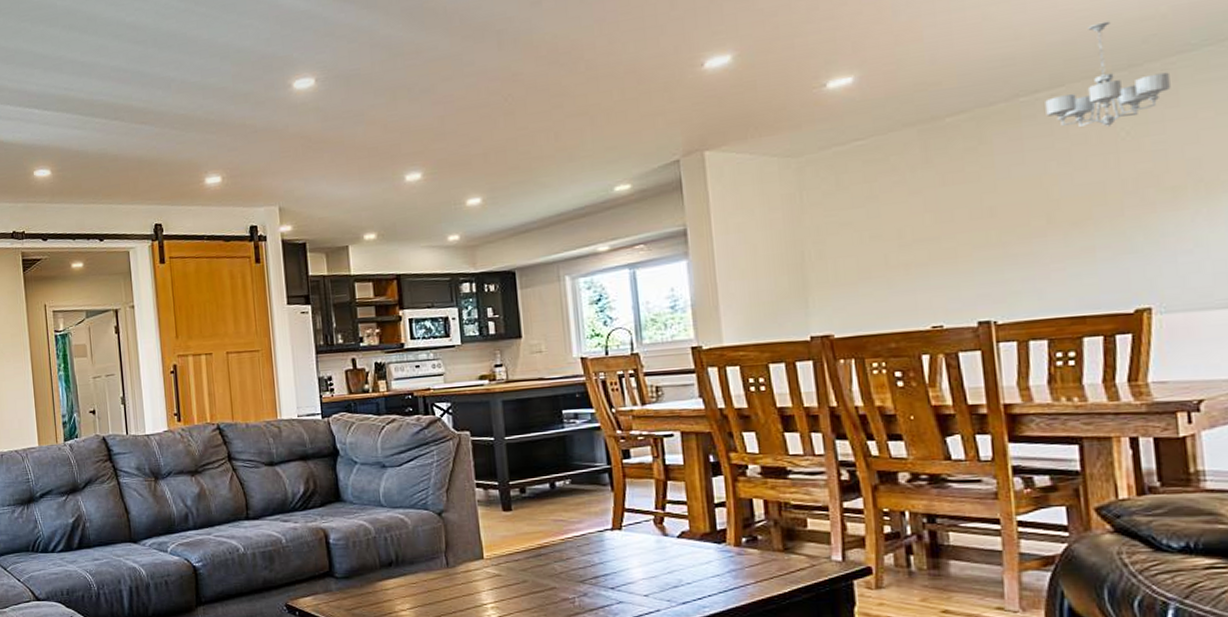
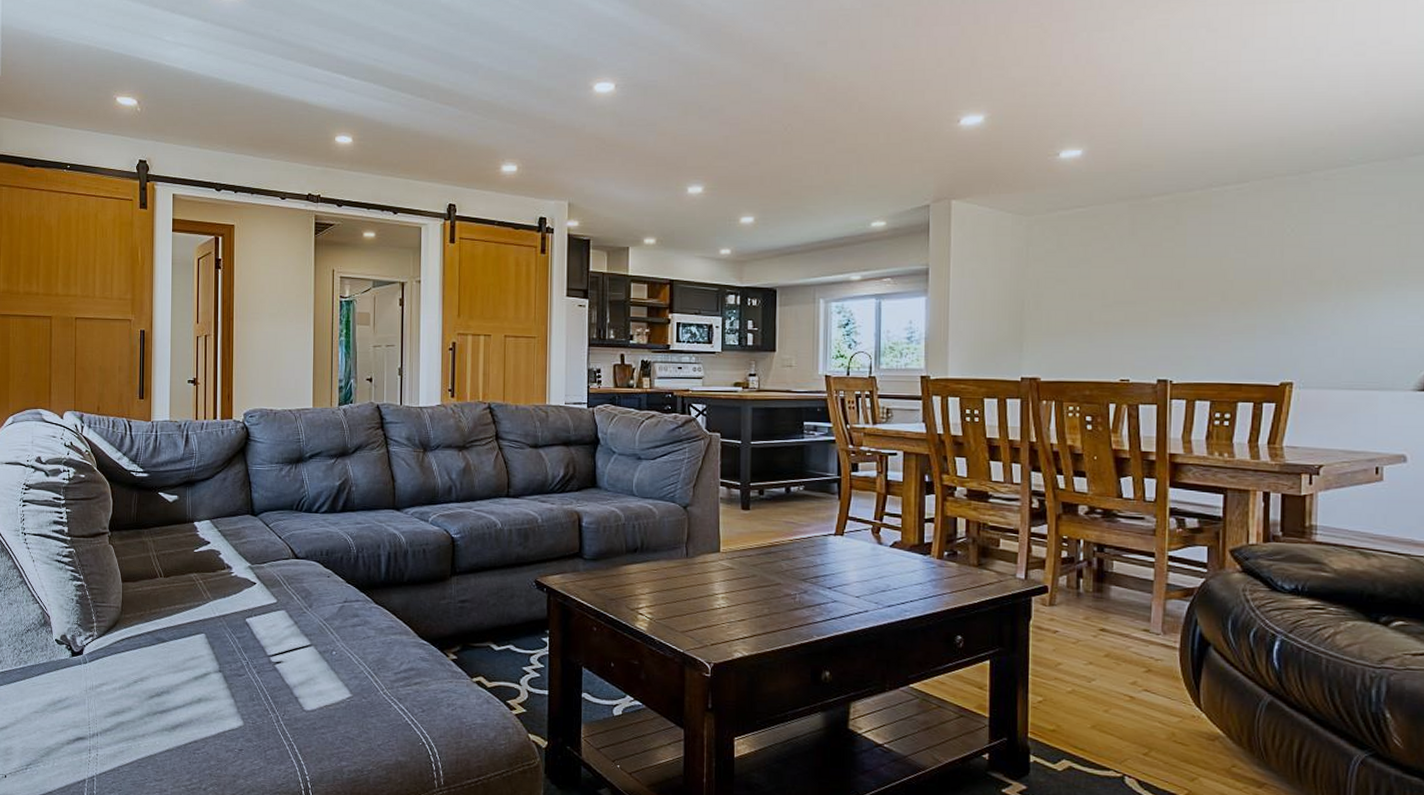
chandelier: present [1045,21,1171,127] -> none [1232,131,1330,222]

